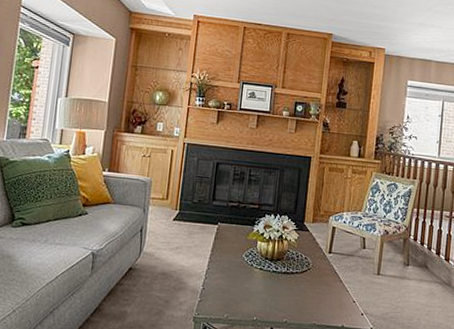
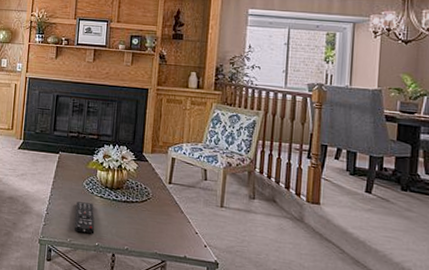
remote control: none [232,275,254,309] -> present [74,201,95,235]

